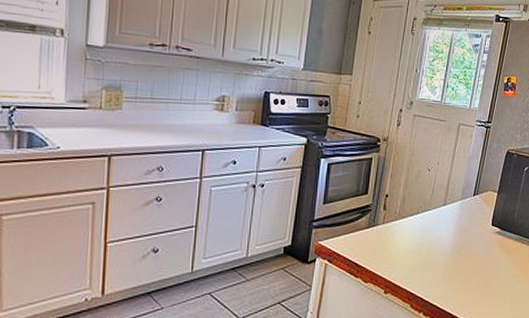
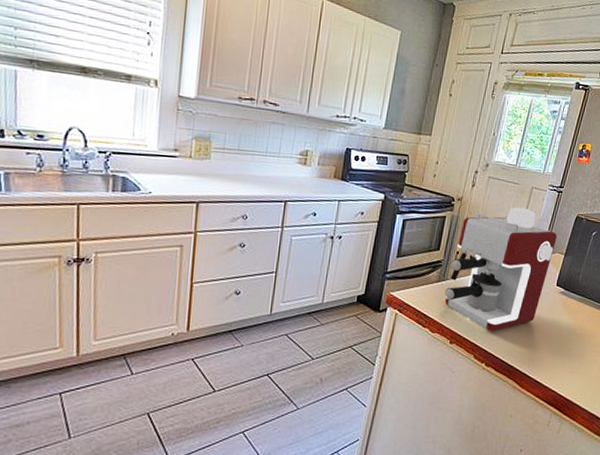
coffee maker: none [376,145,488,277] -> present [445,207,557,331]

